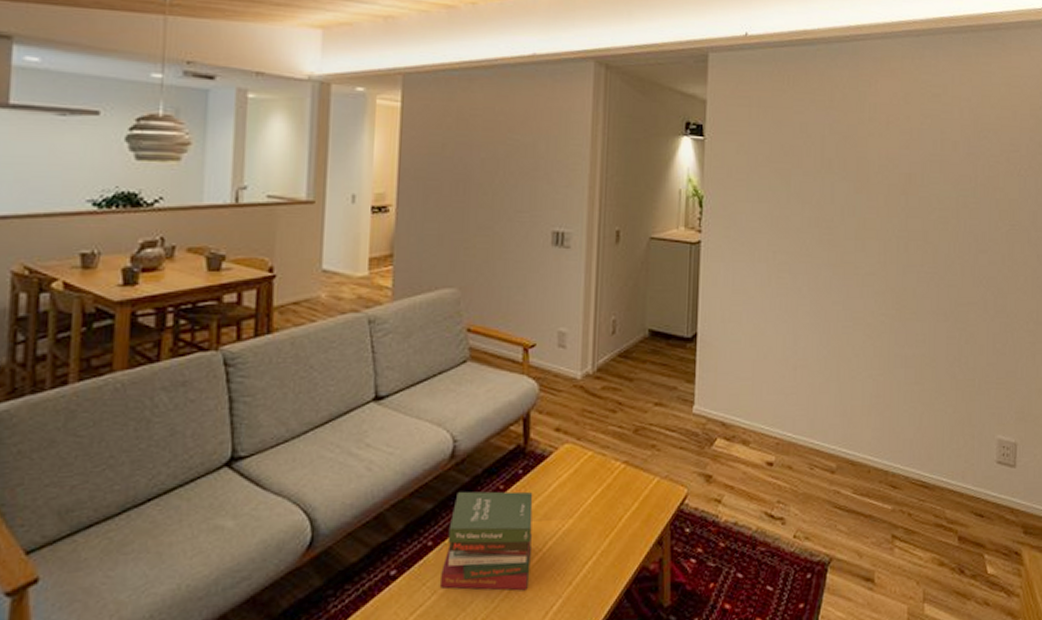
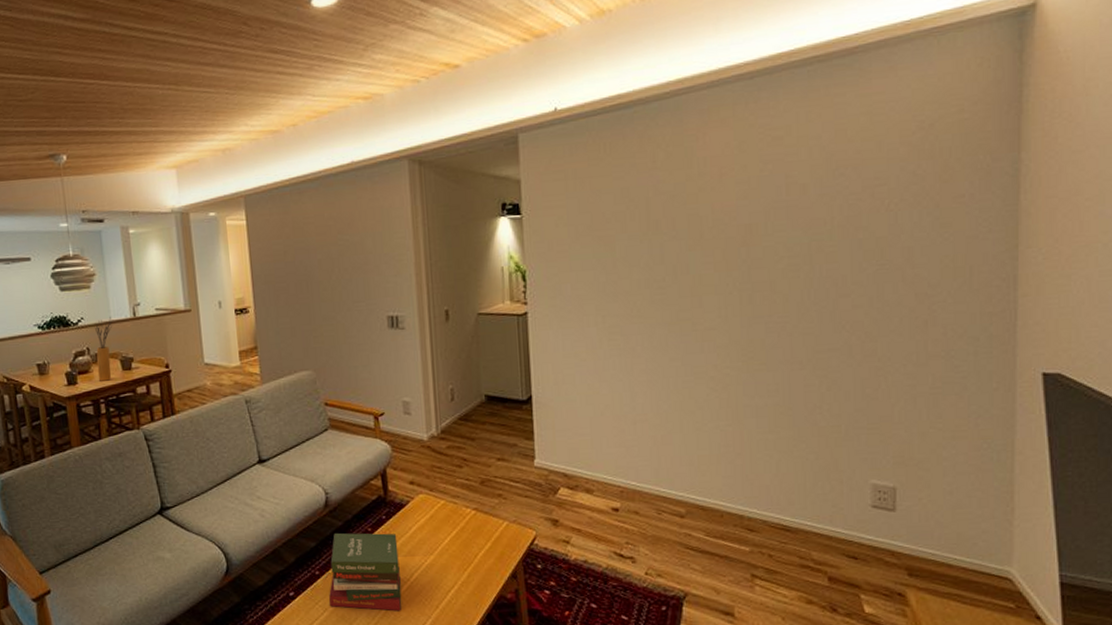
vase: none [170,199,206,283] -> present [94,316,114,381]

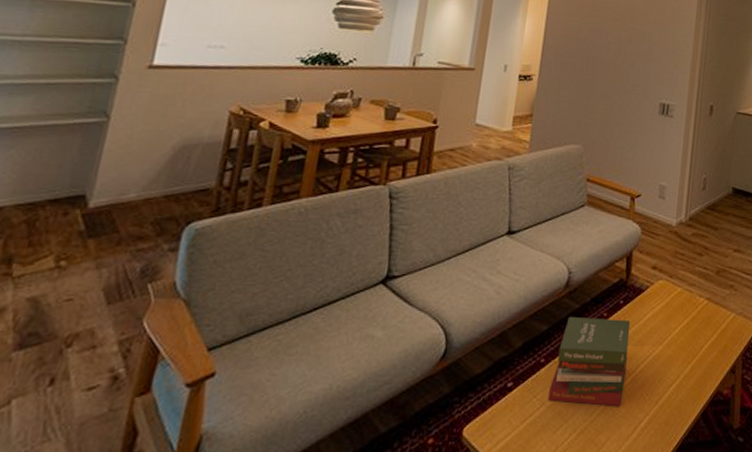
vase: present [94,316,114,381] -> none [354,62,390,129]

